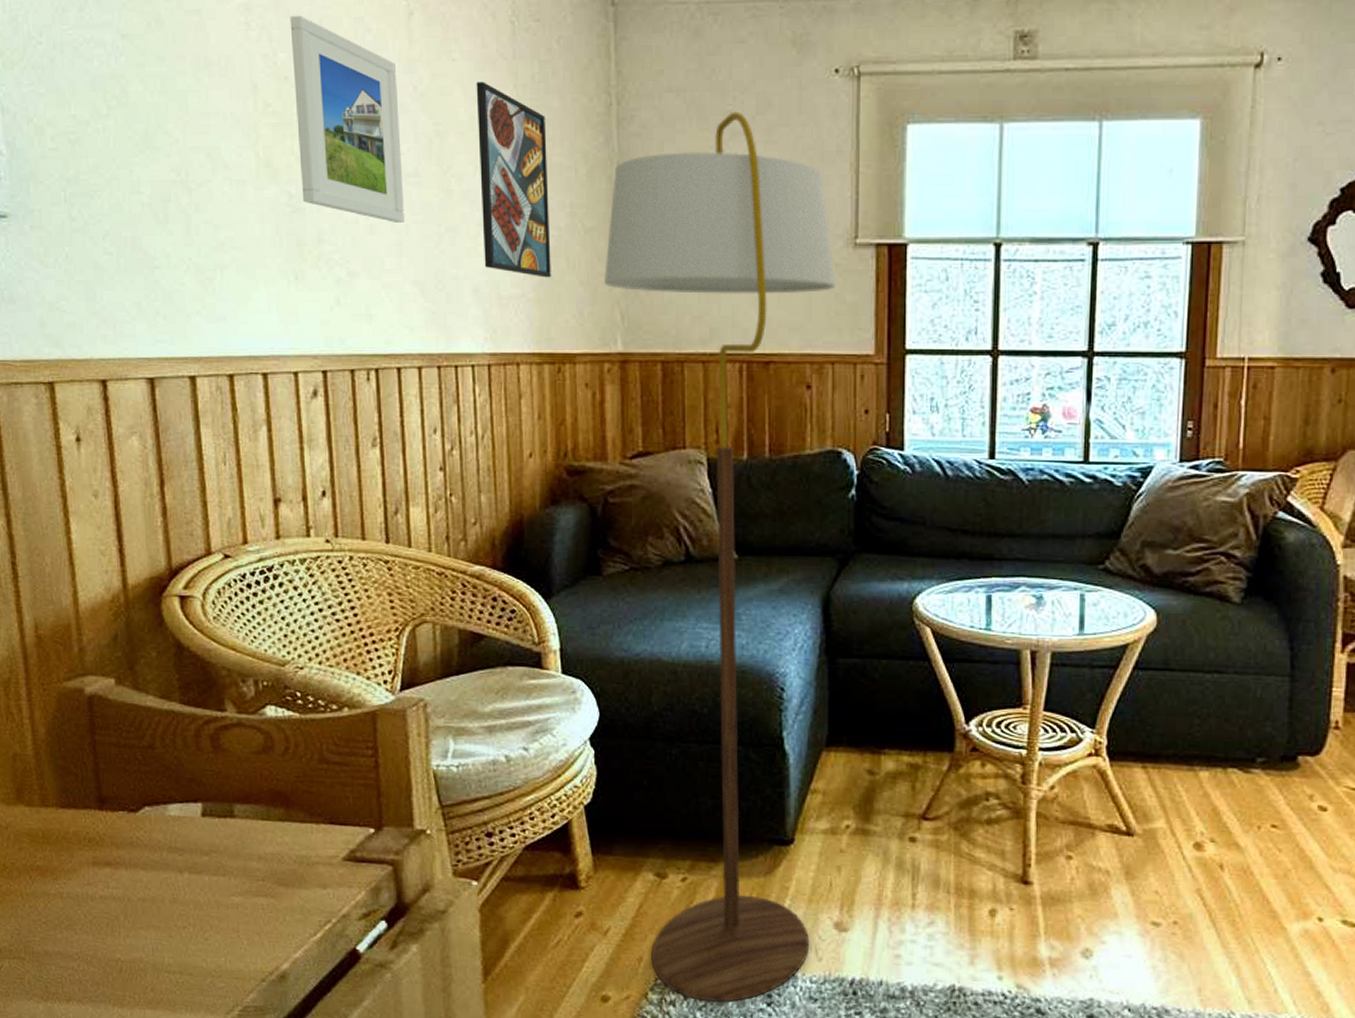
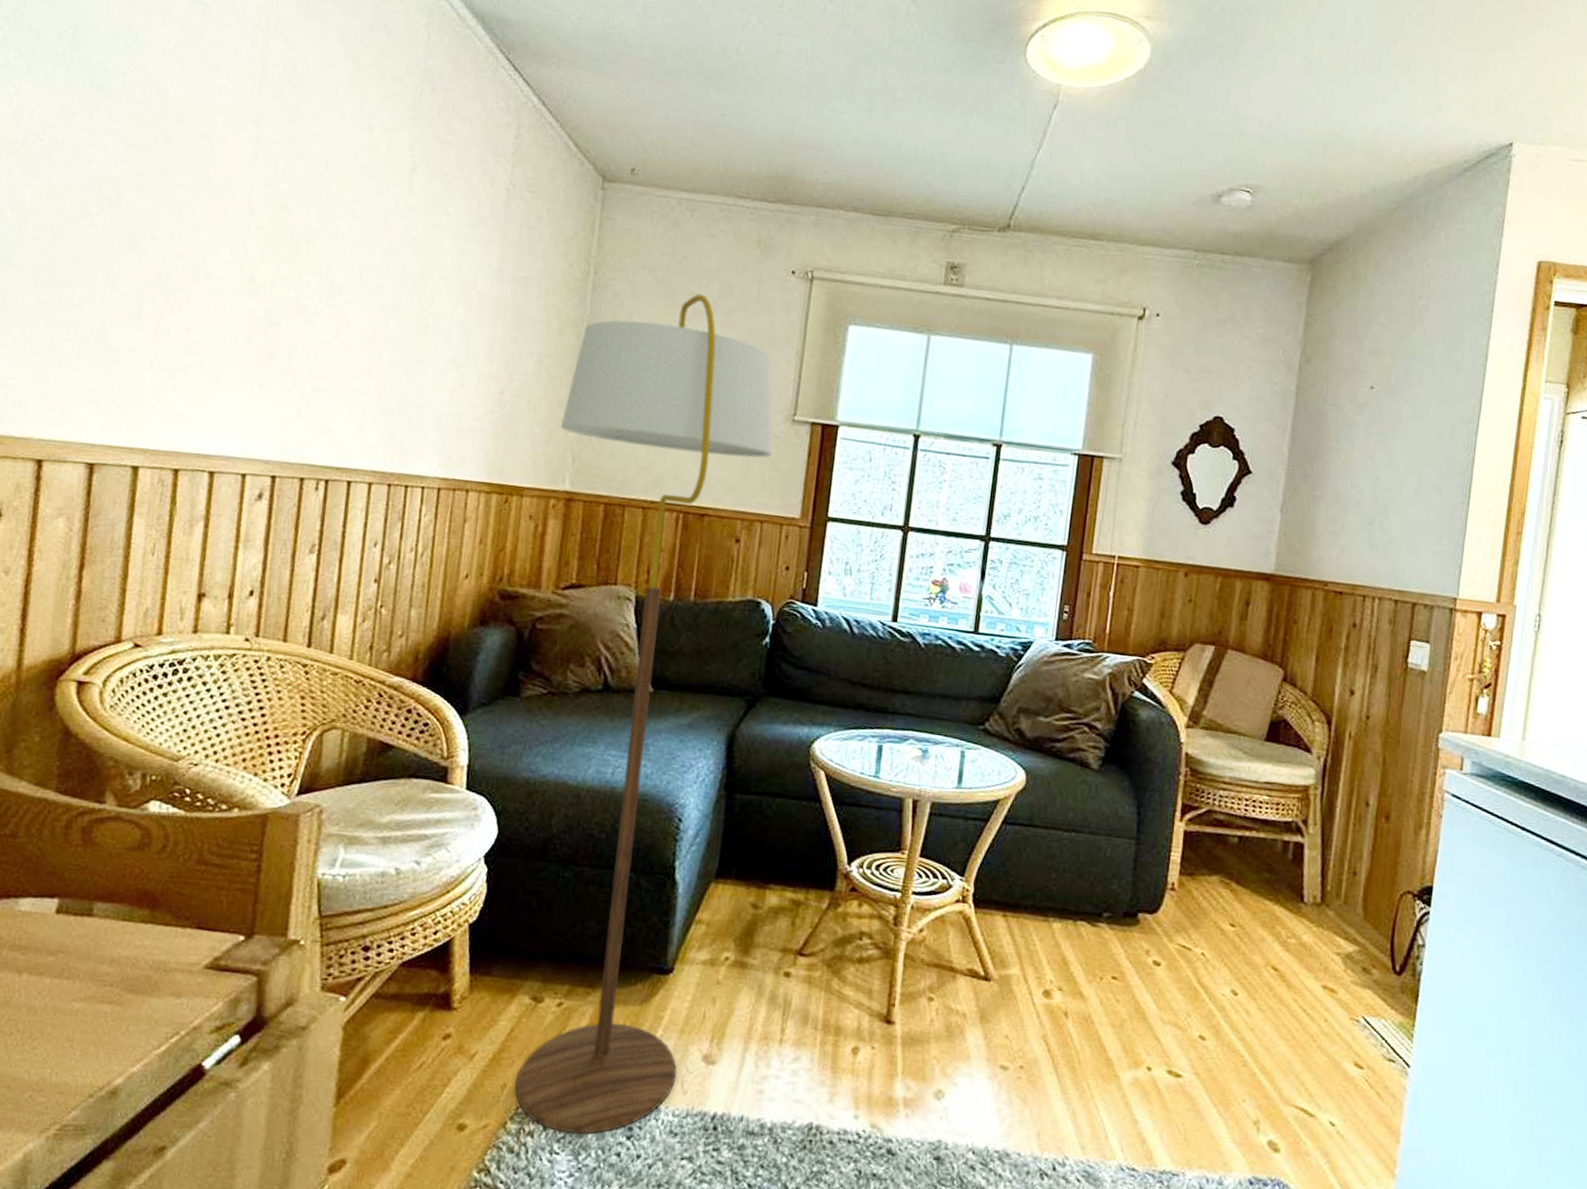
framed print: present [290,15,404,222] -> none [281,153,393,349]
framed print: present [476,81,551,278] -> none [449,235,527,416]

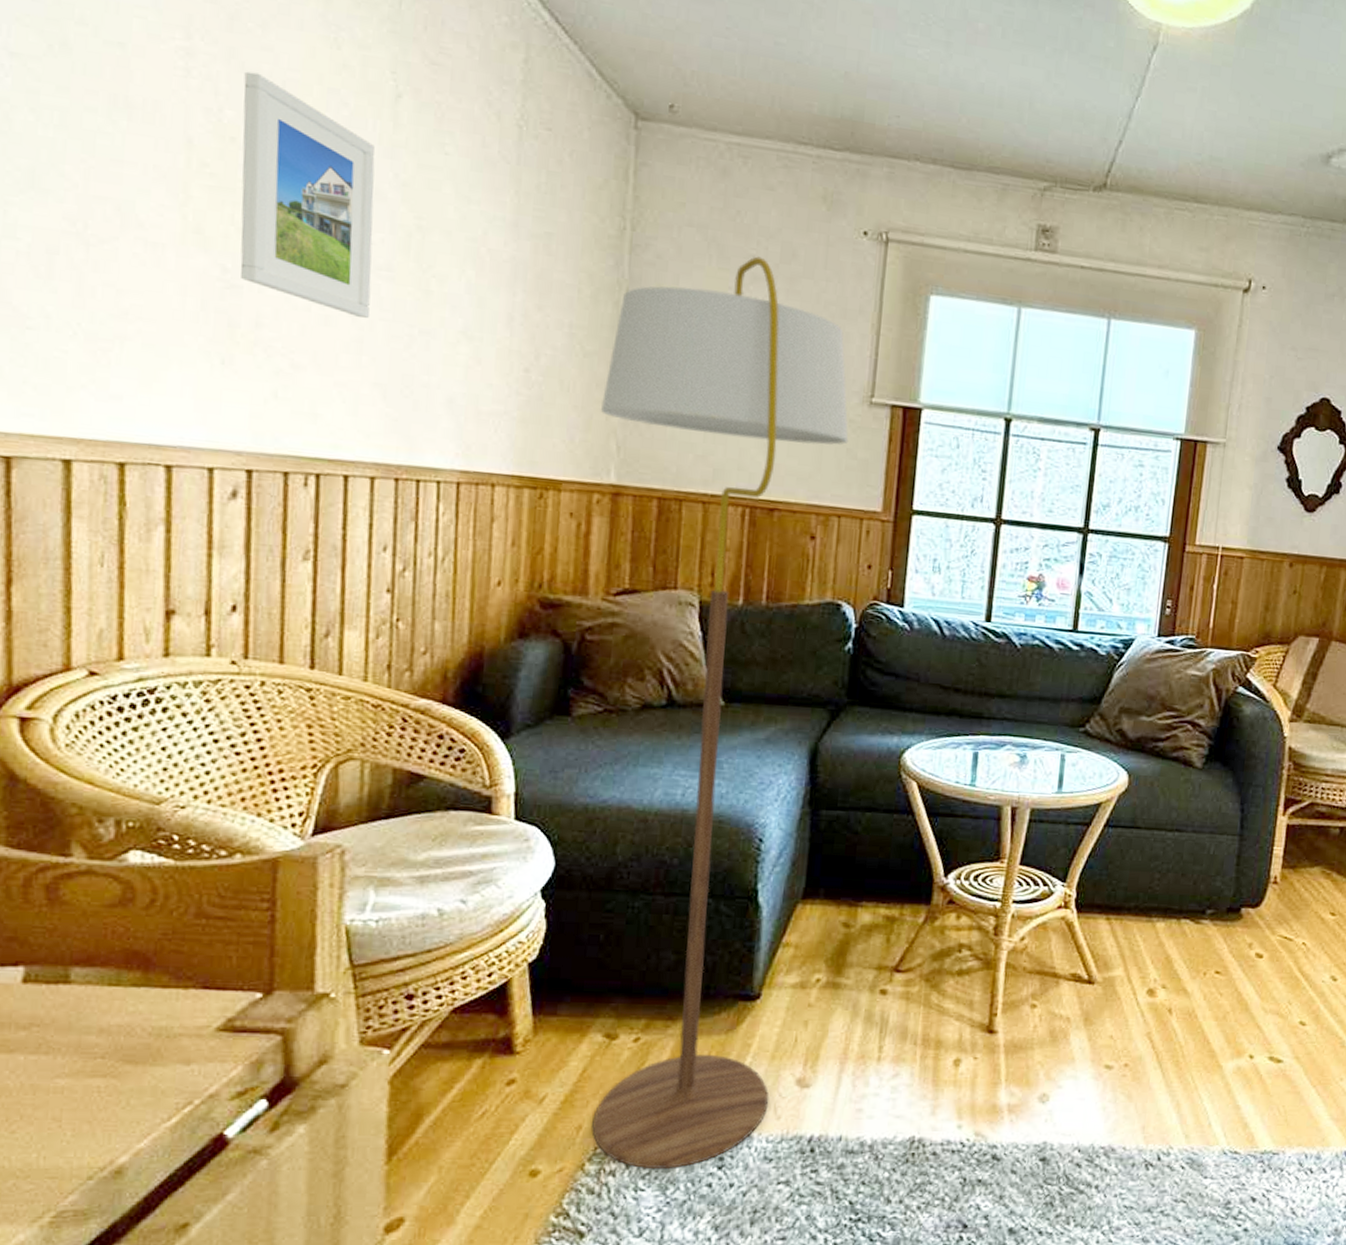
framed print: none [281,153,393,349] -> present [240,71,375,318]

